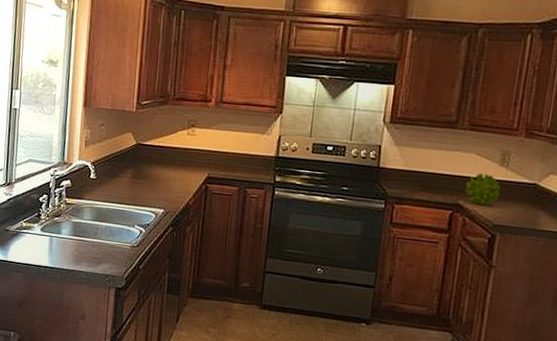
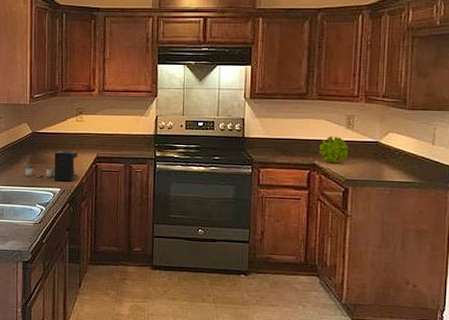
coffee maker: none [124,166,187,203] -> present [24,150,78,182]

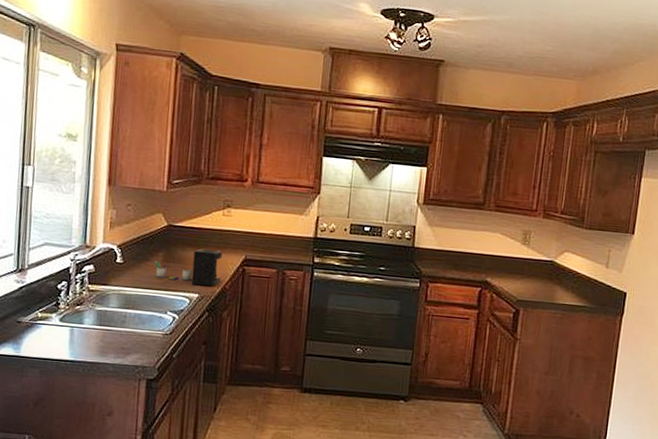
plant: present [319,136,349,164] -> none [492,251,523,282]

